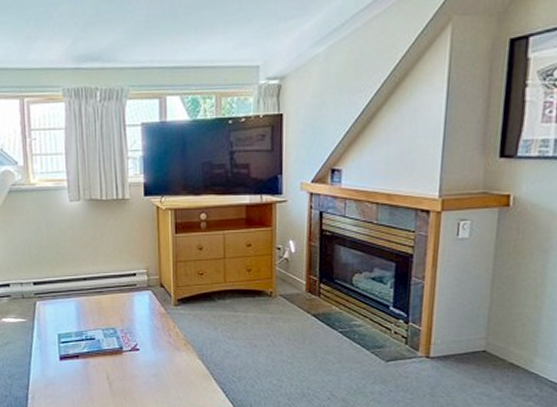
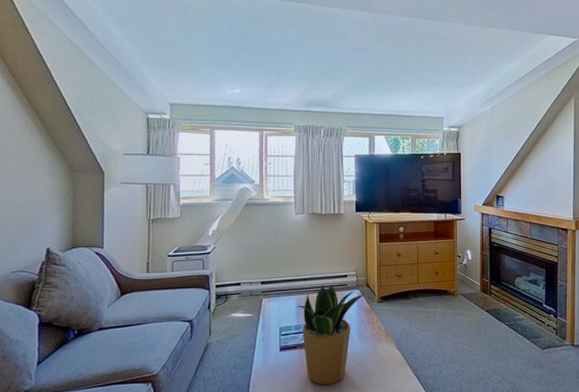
potted plant: none [77,284,160,398] -> present [297,284,366,385]

